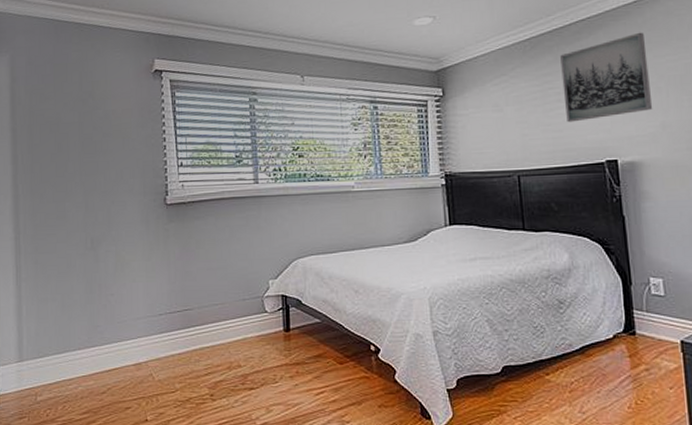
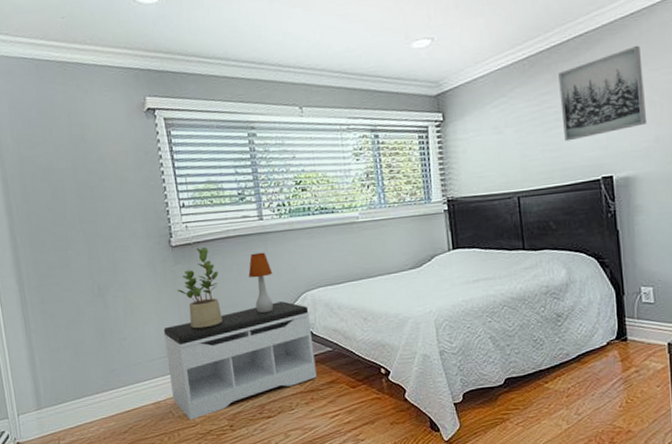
bench: none [151,267,303,386] -> present [163,301,317,421]
potted plant: none [168,207,211,290] -> present [176,247,223,329]
table lamp: none [240,216,265,277] -> present [248,252,274,313]

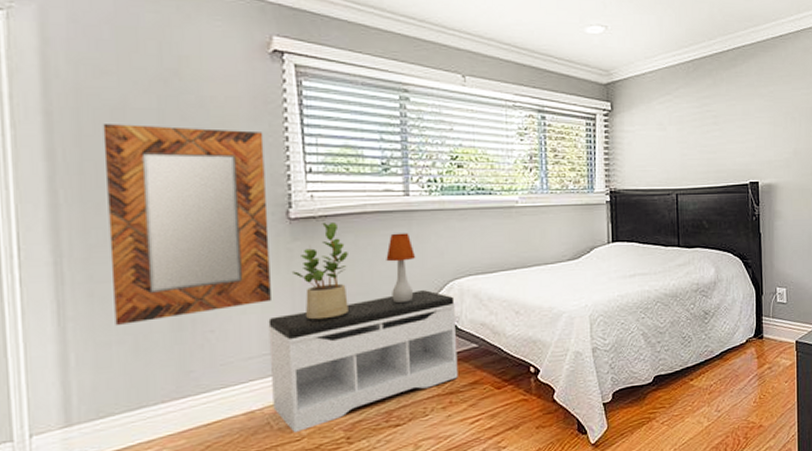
home mirror: none [38,177,164,336] -> present [103,124,271,326]
wall art: present [558,45,648,142] -> none [718,65,789,145]

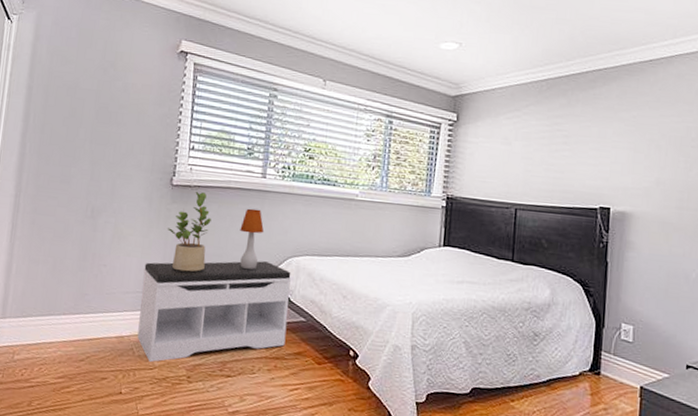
home mirror: present [103,124,271,326] -> none [44,98,164,250]

